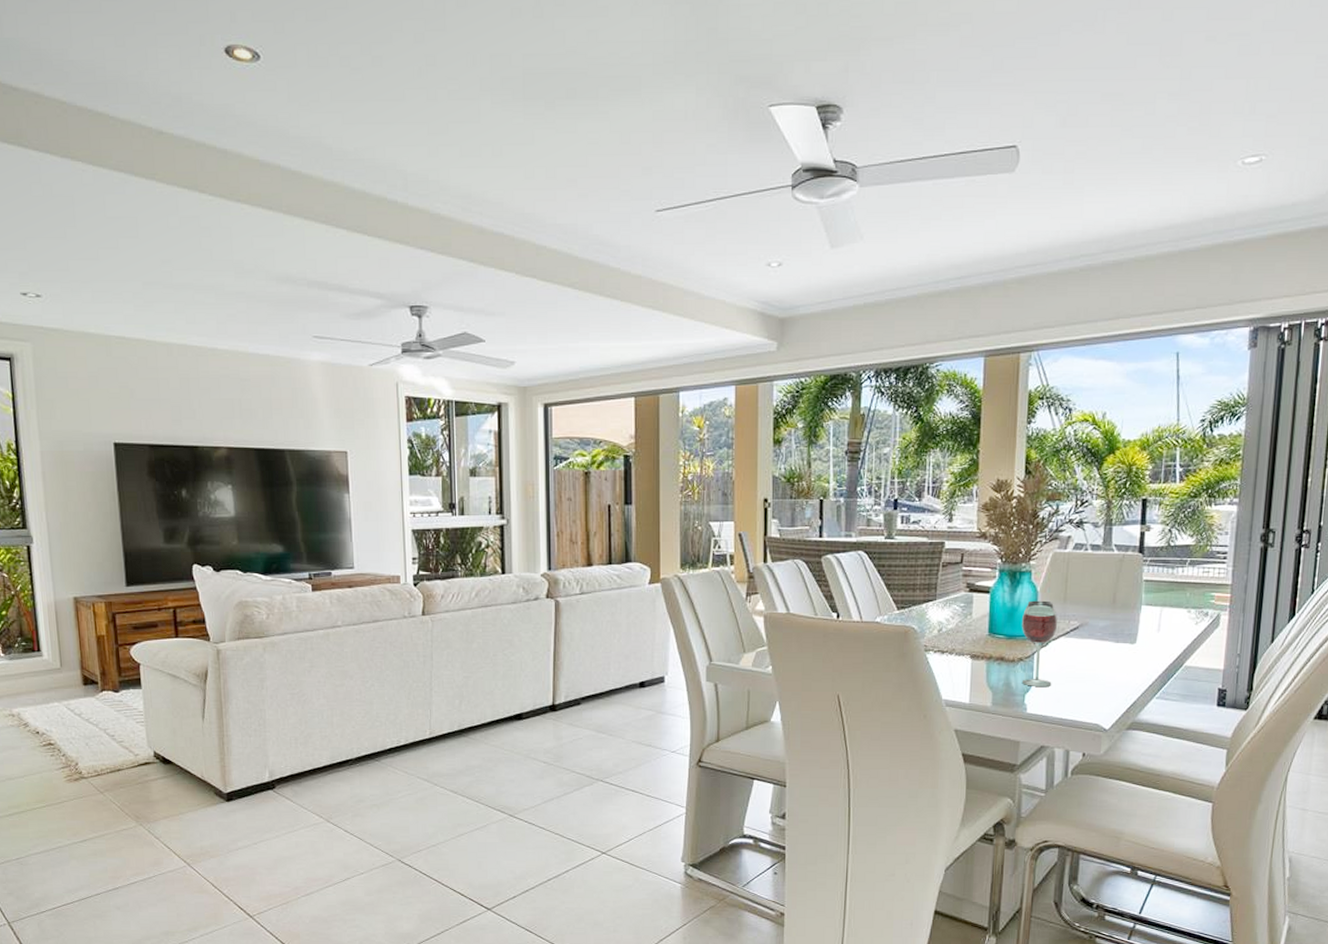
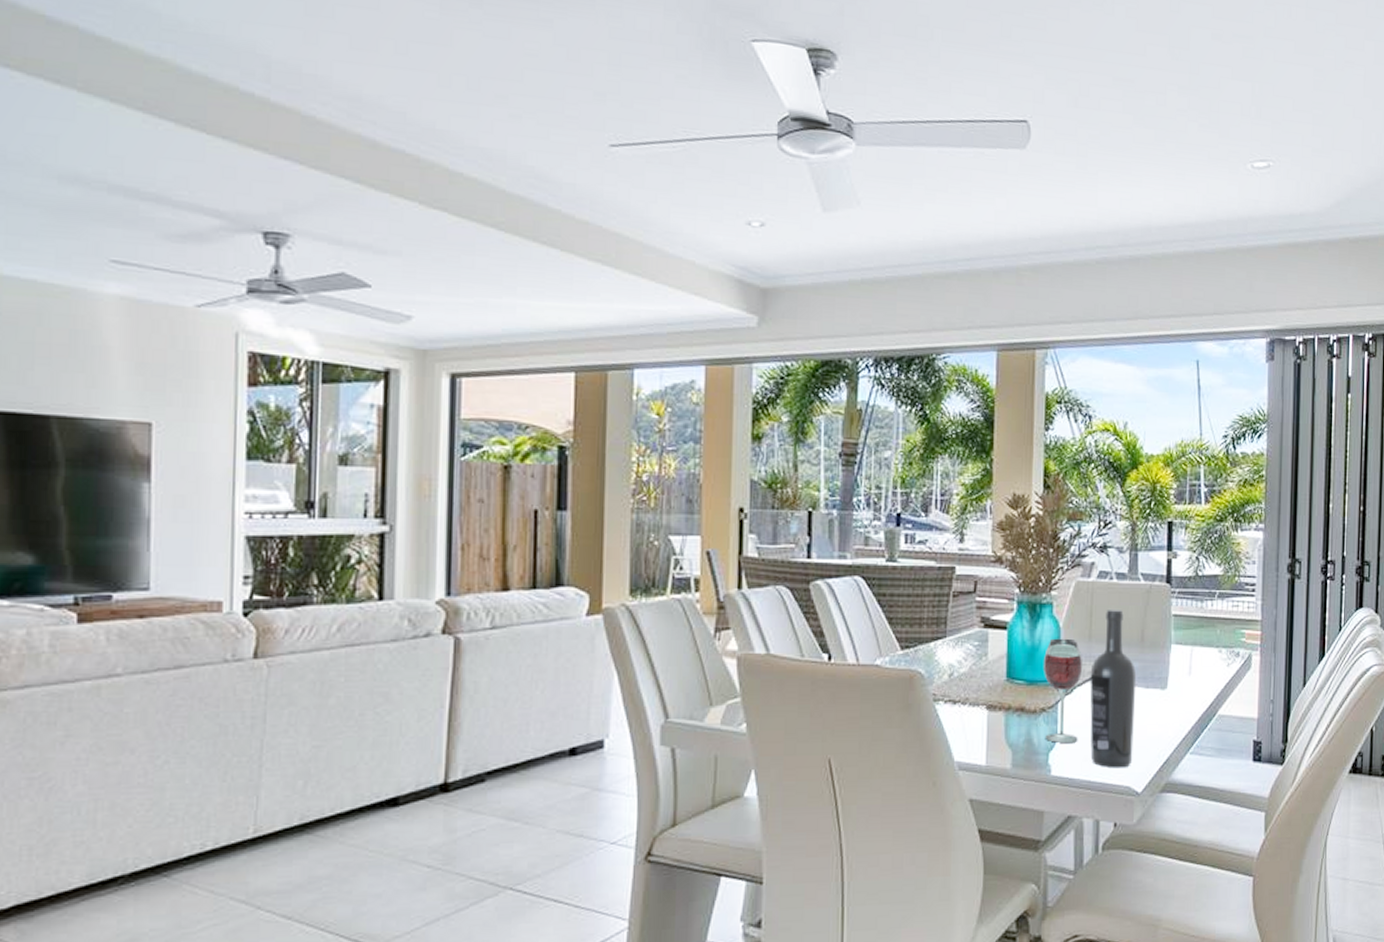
wine bottle: none [1062,575,1108,708] -> present [1090,608,1137,767]

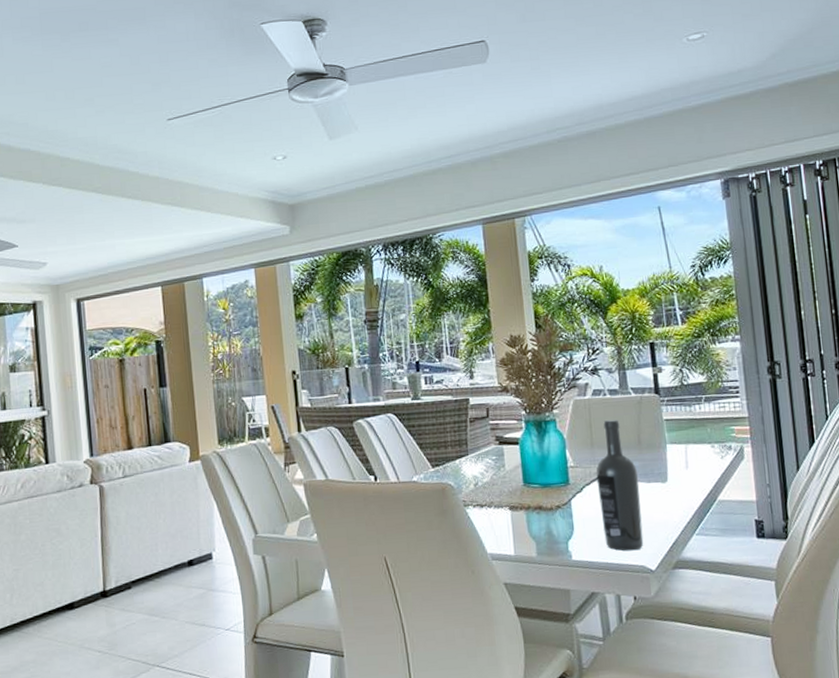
wineglass: present [1044,638,1083,743] -> none [554,447,593,533]

